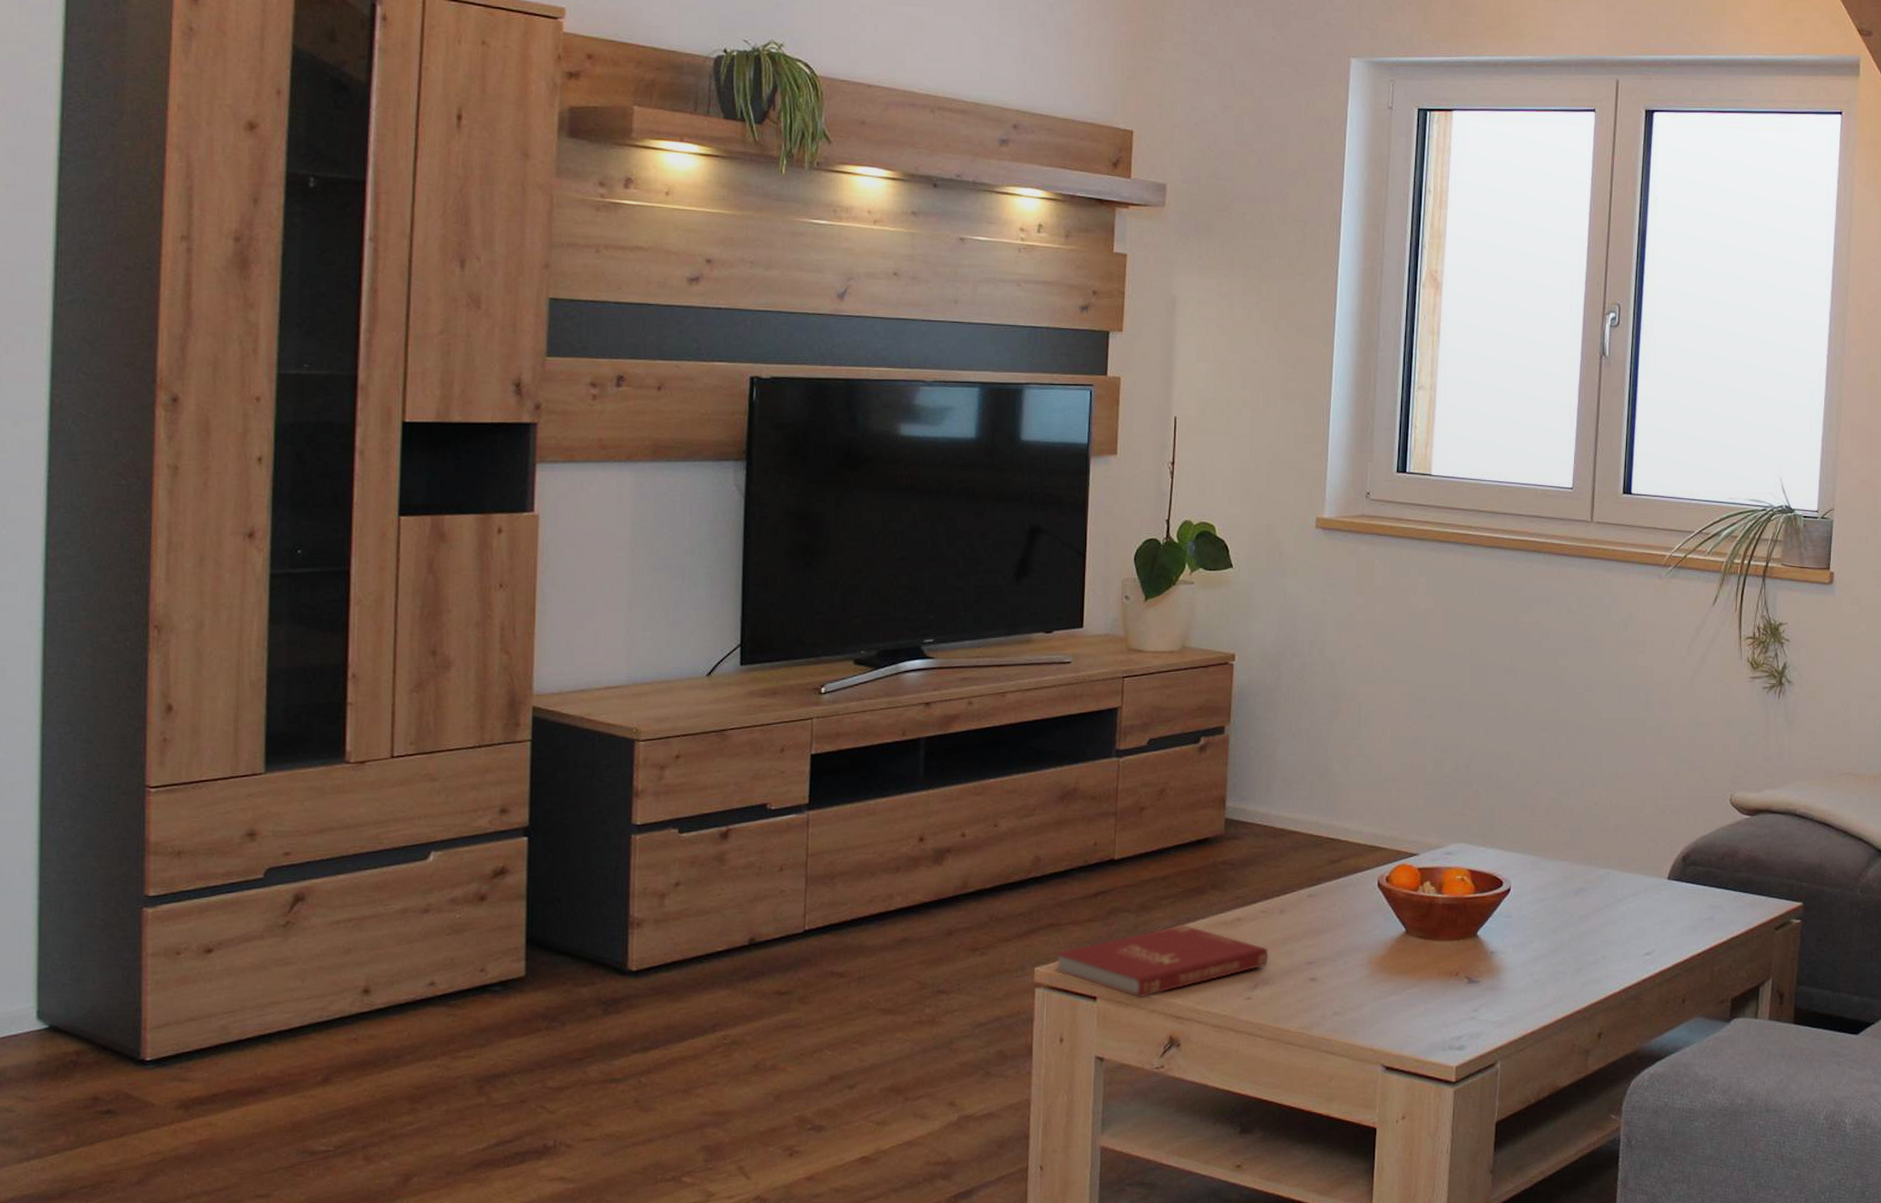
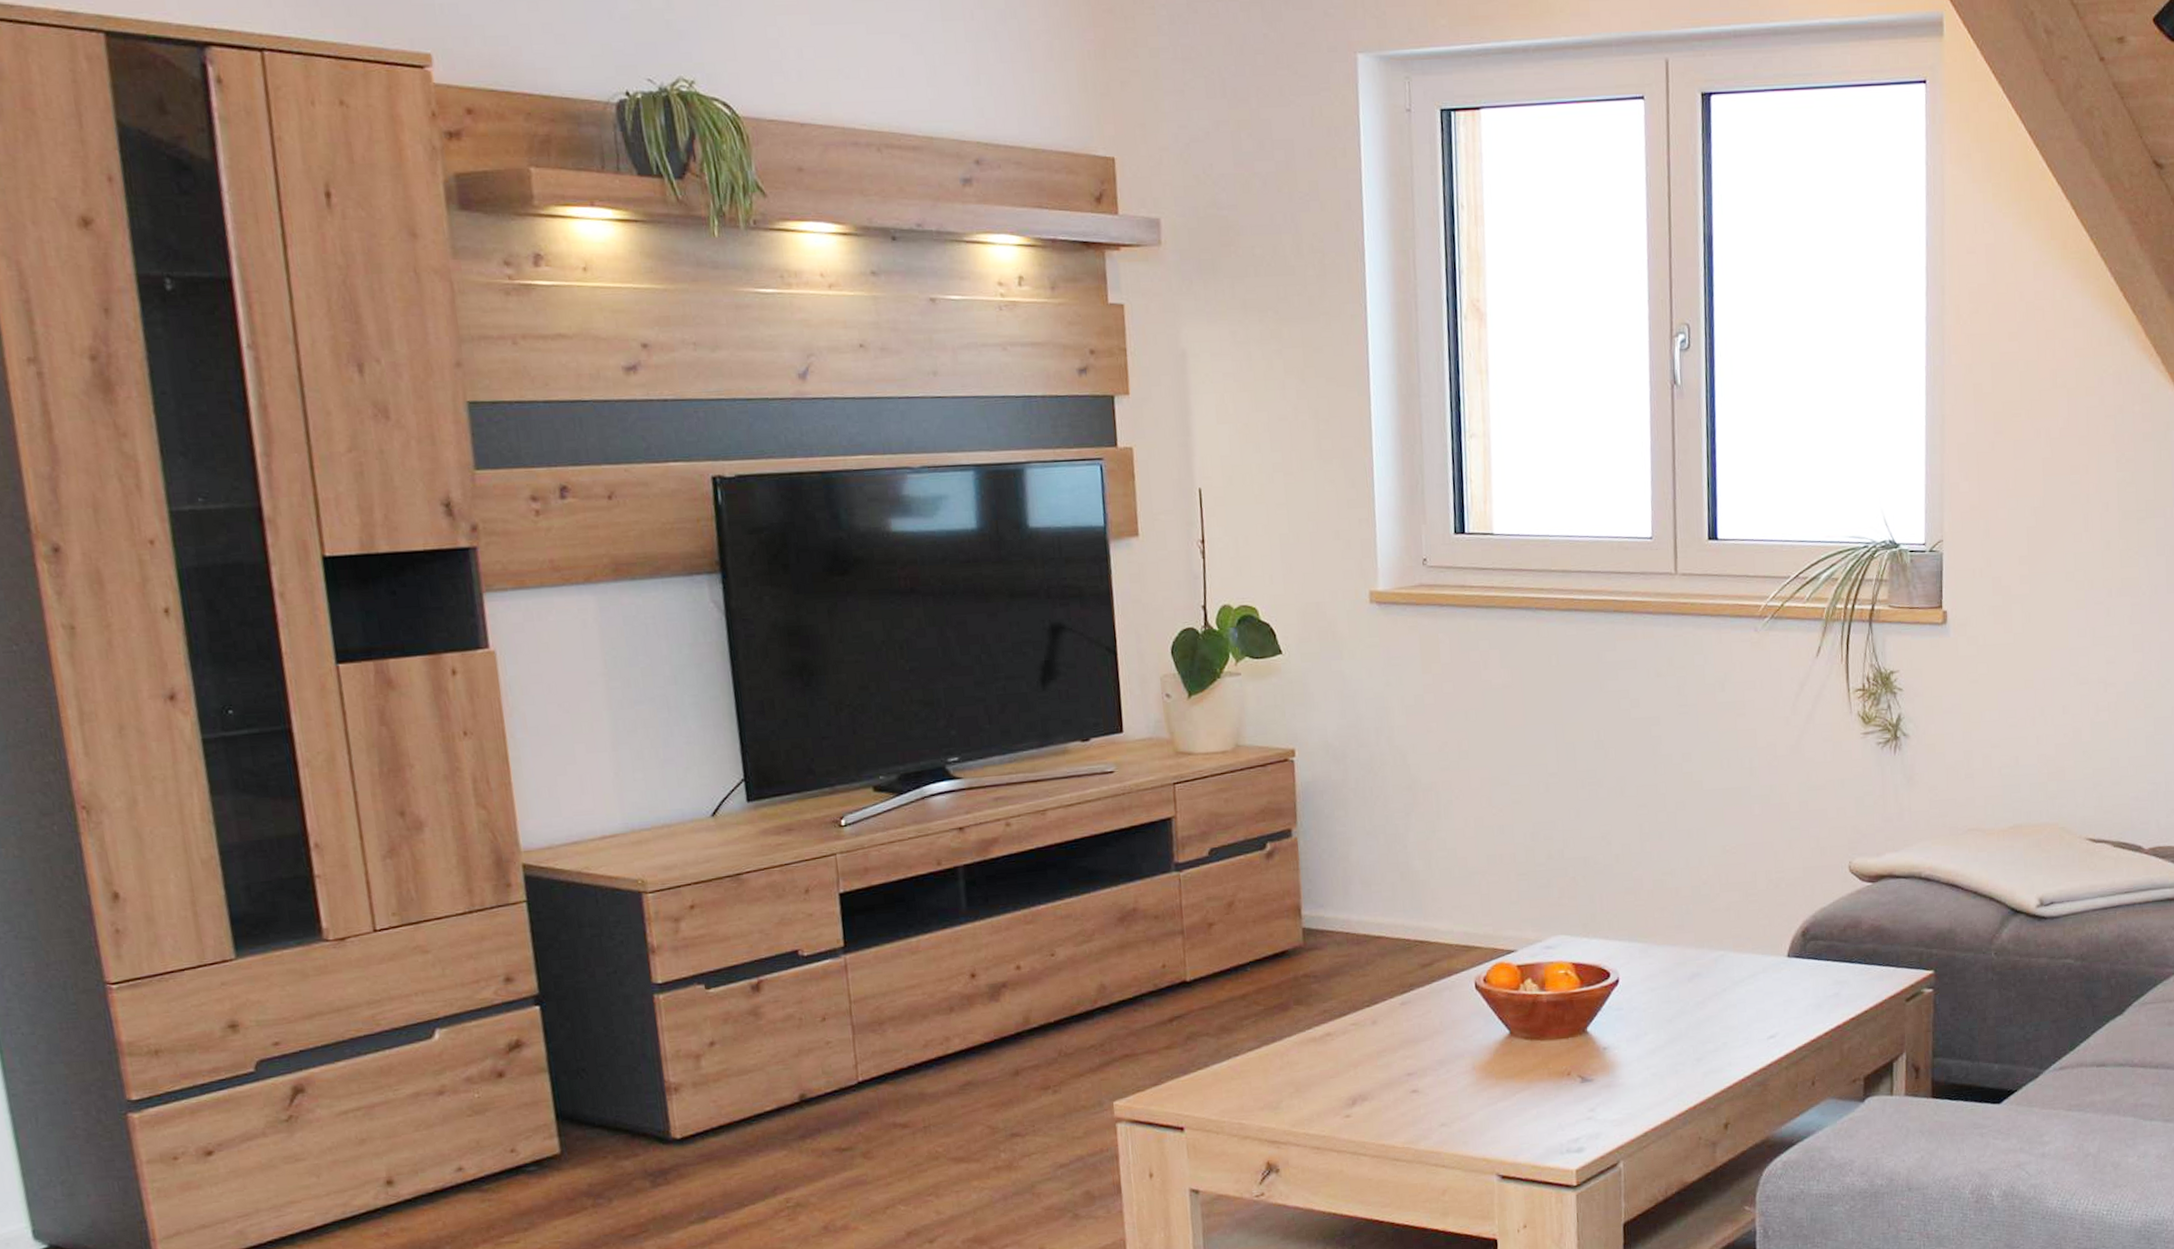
book: present [1054,924,1269,998] -> none [1134,1044,1365,1125]

